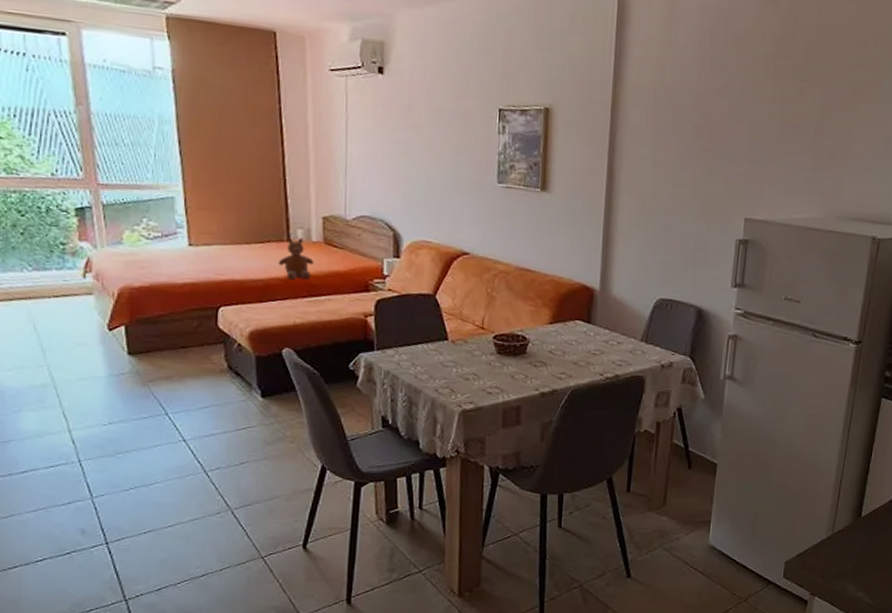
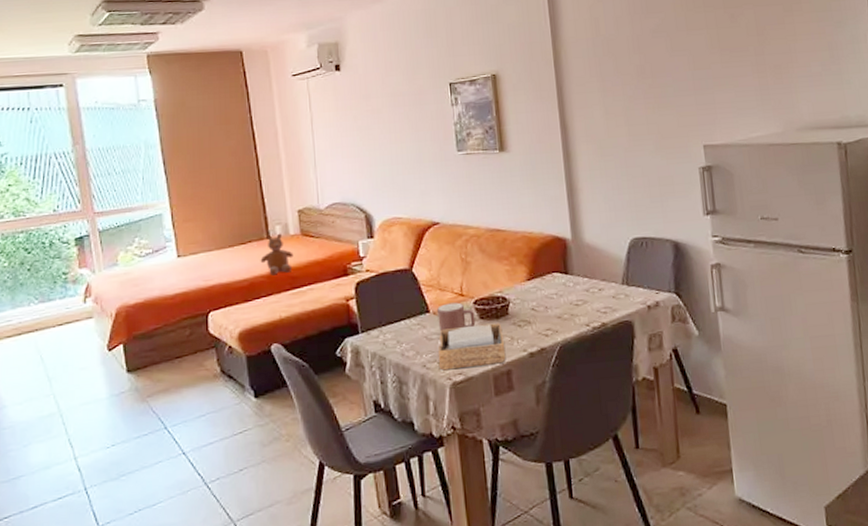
napkin holder: none [450,358,519,399] -> present [437,322,506,371]
mug: none [455,334,493,361] -> present [437,302,476,331]

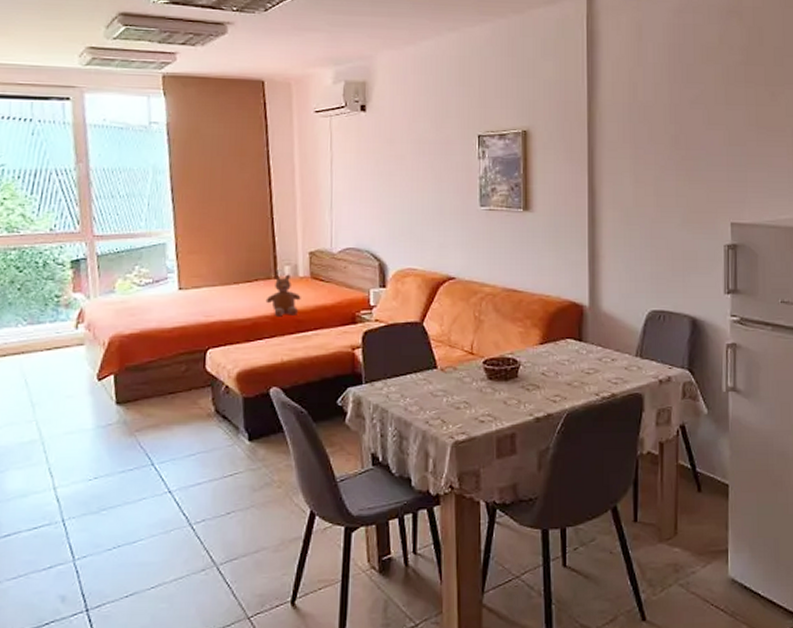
mug: present [437,302,476,331] -> none [445,361,484,388]
napkin holder: present [437,322,506,371] -> none [441,384,512,429]

